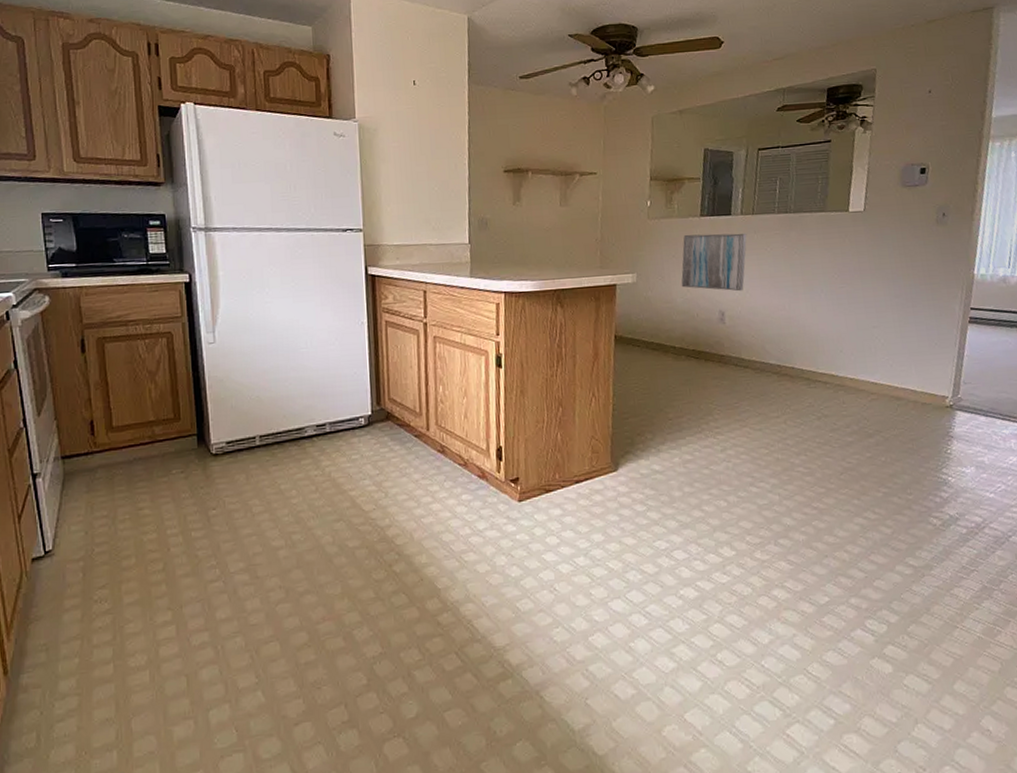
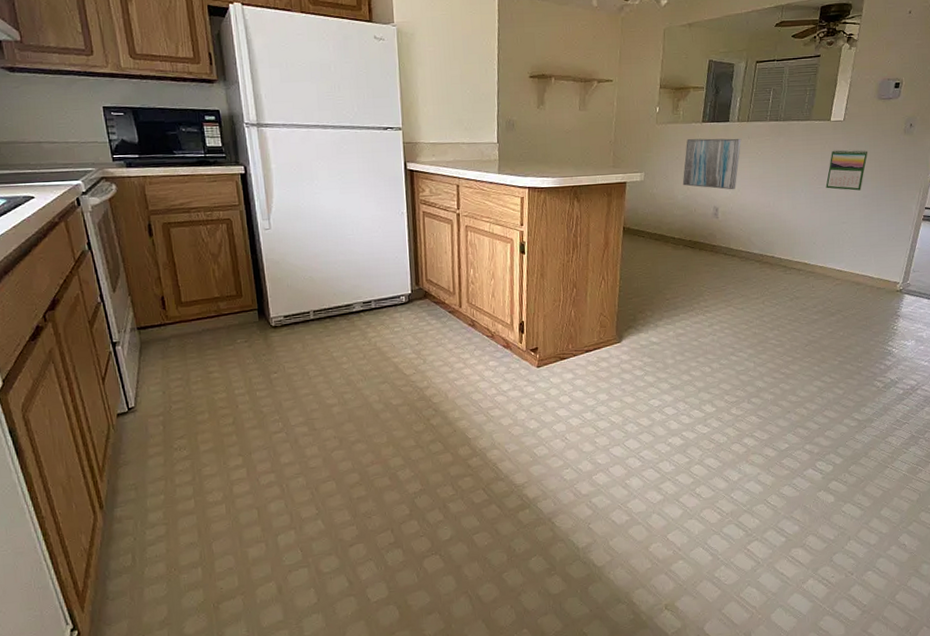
calendar: none [849,243,897,290] -> present [826,149,868,191]

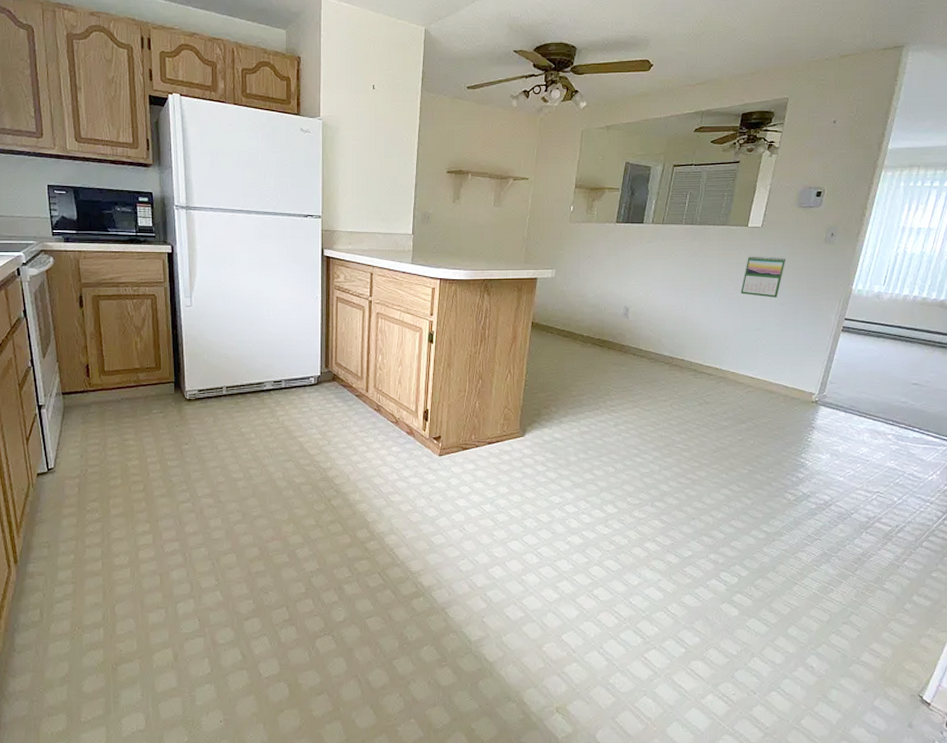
wall art: present [682,138,742,190] -> none [593,238,656,291]

